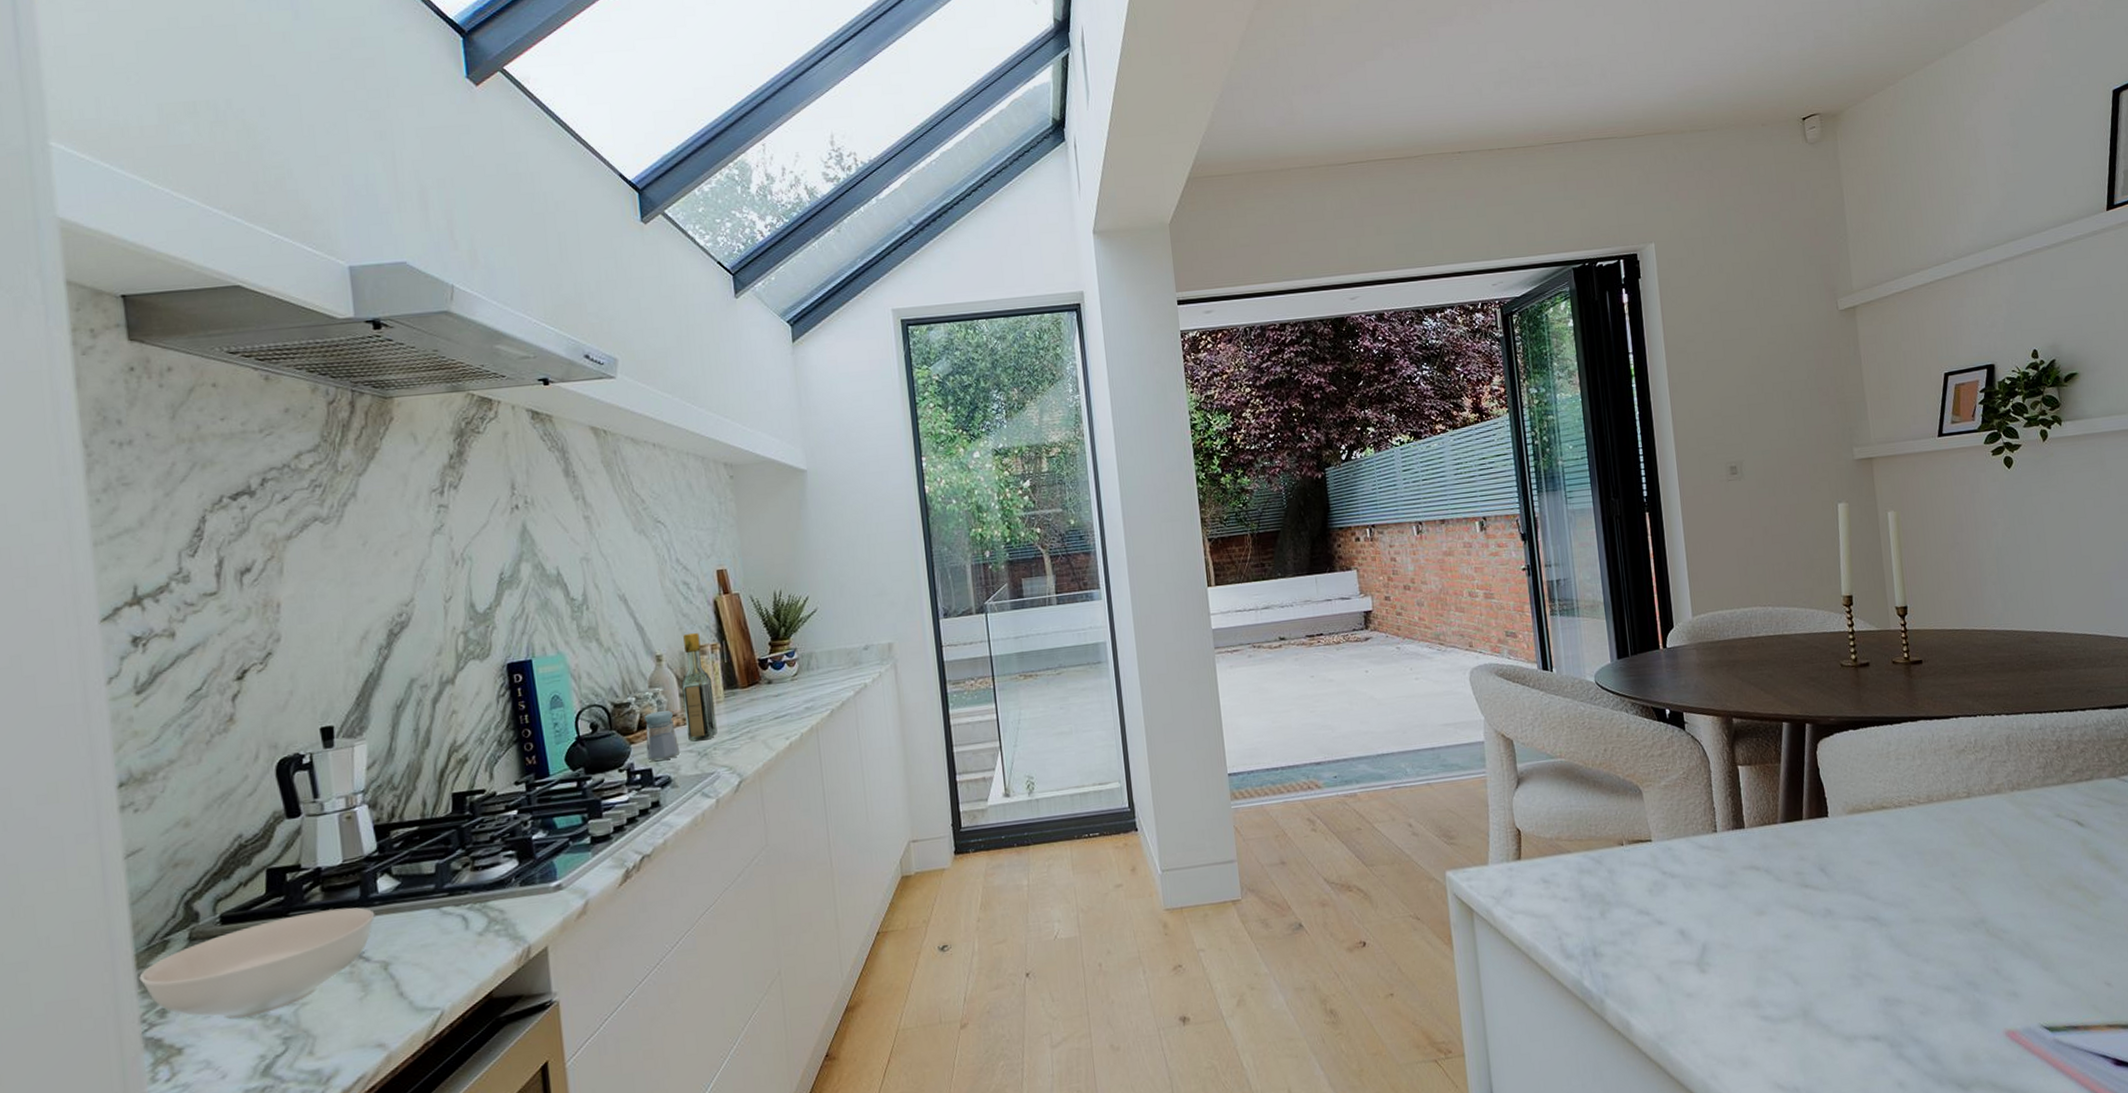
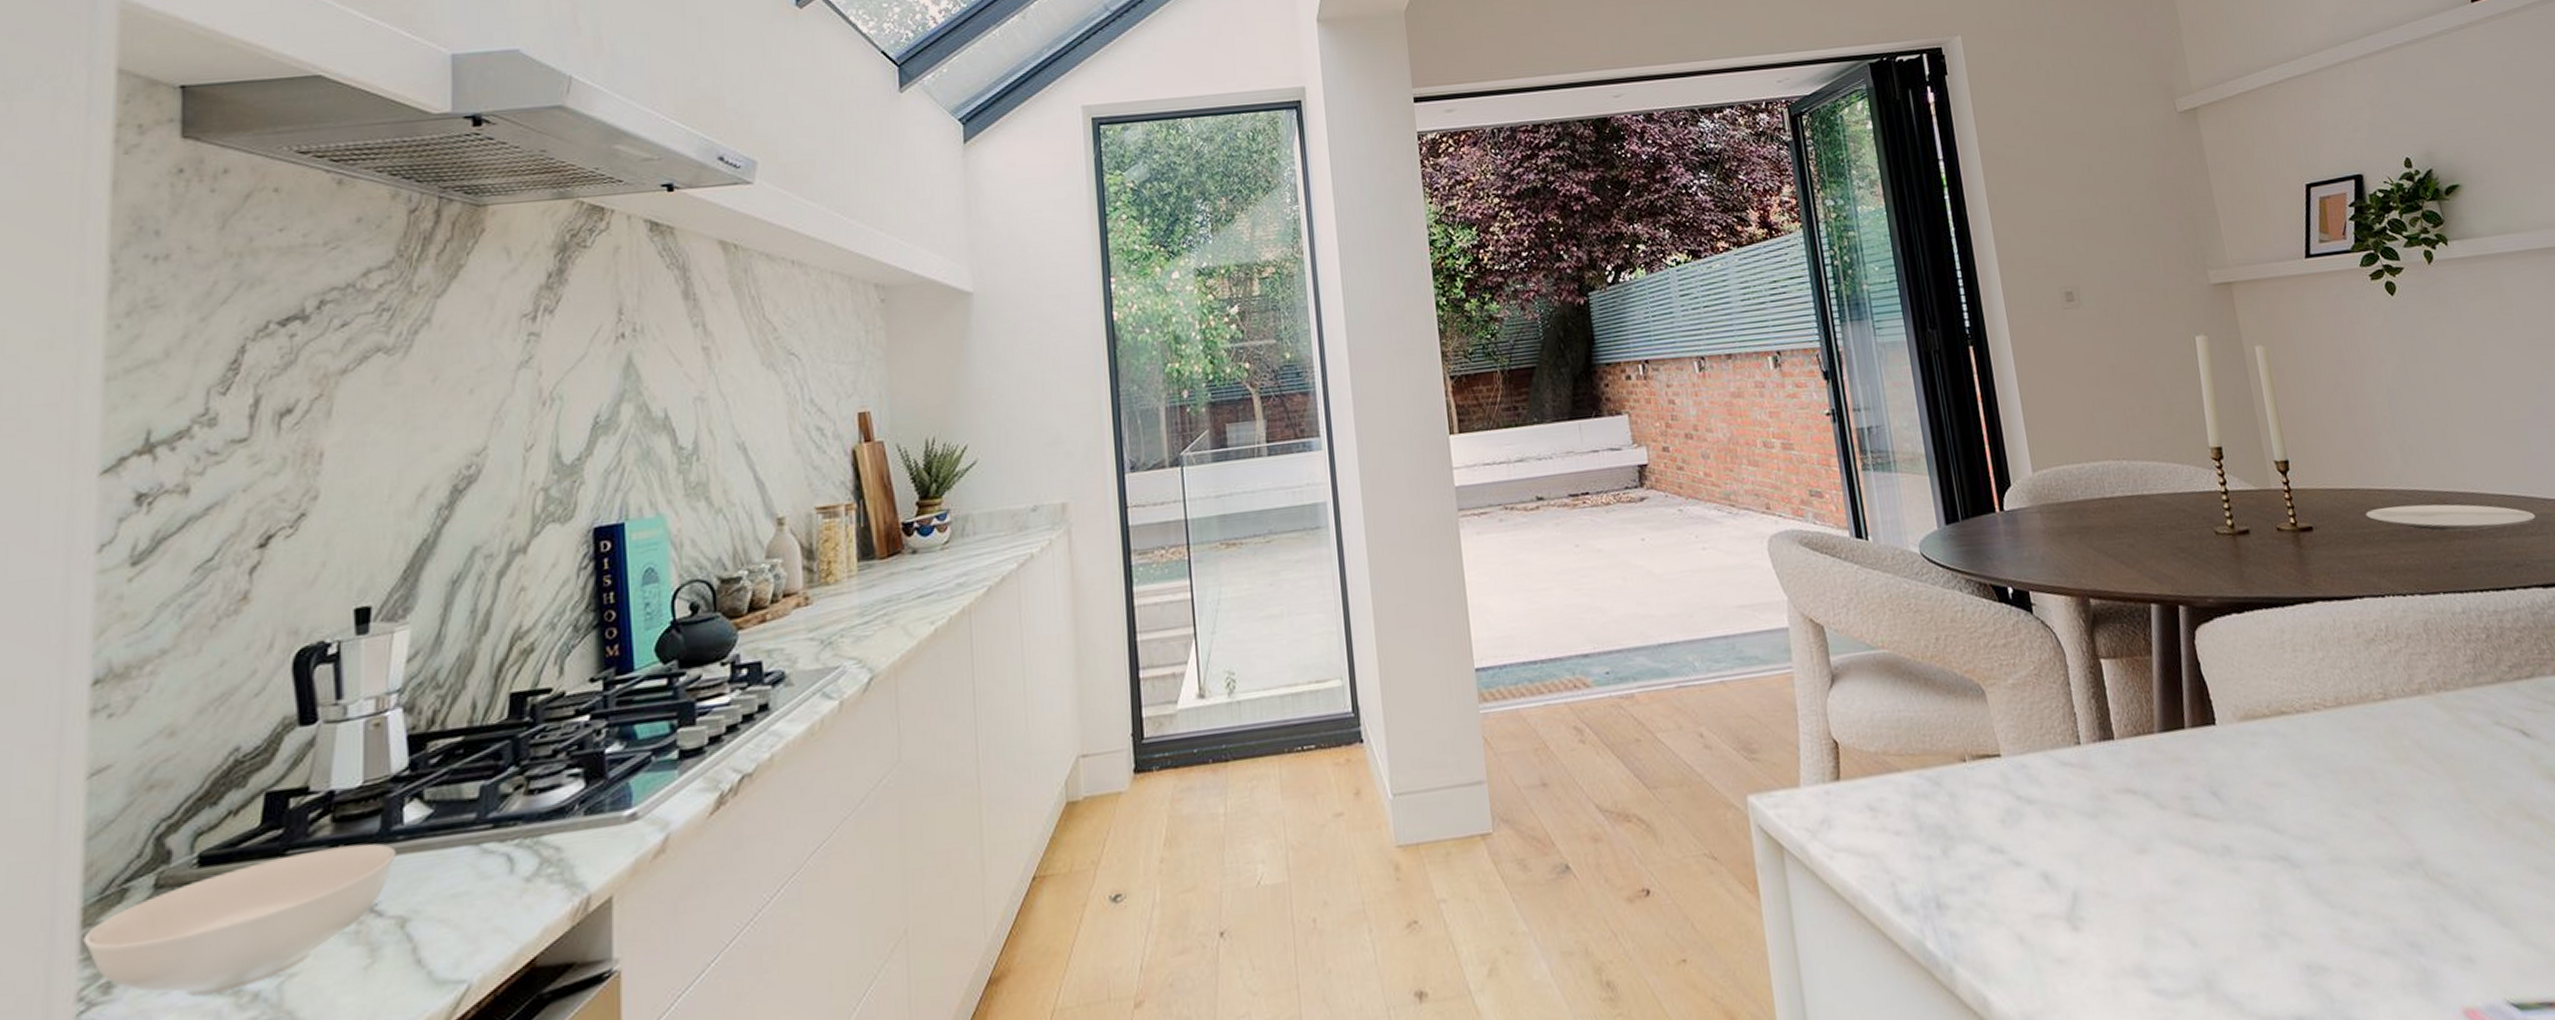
salt shaker: present [644,710,679,762] -> none [757,586,798,653]
bottle: present [681,633,718,742] -> none [806,490,847,627]
plate: none [1968,641,2109,664] -> present [2365,504,2536,532]

